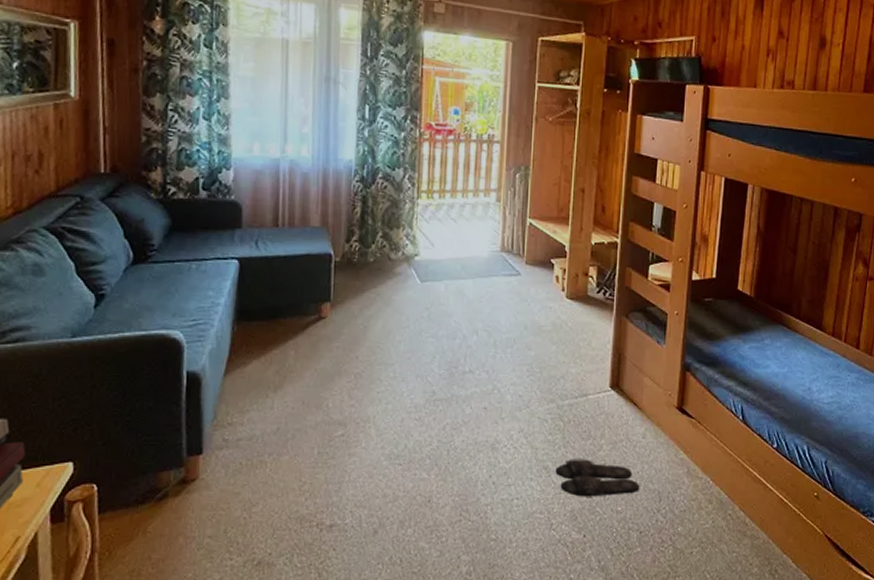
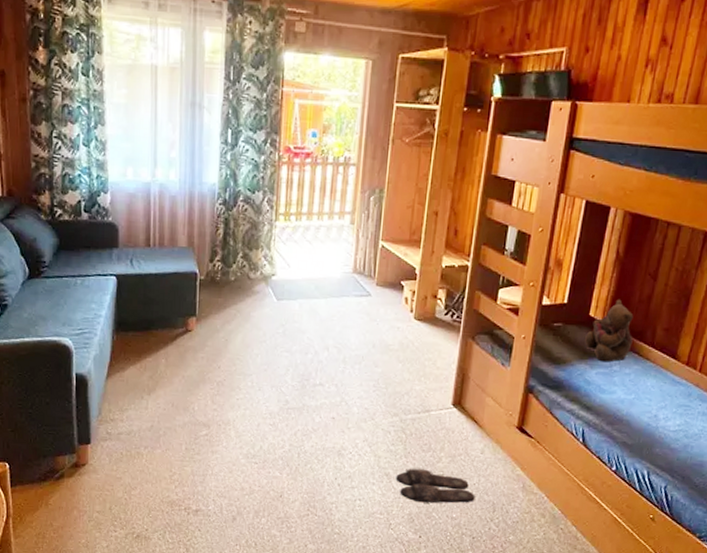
teddy bear: none [736,272,781,336] -> present [585,299,634,362]

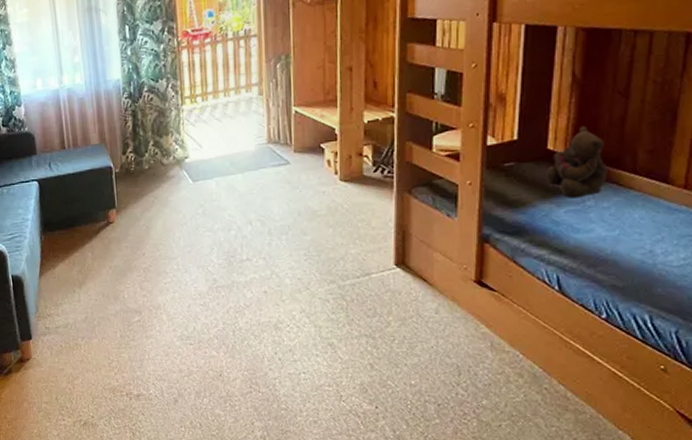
slippers: present [396,468,475,503] -> none [341,335,435,371]

